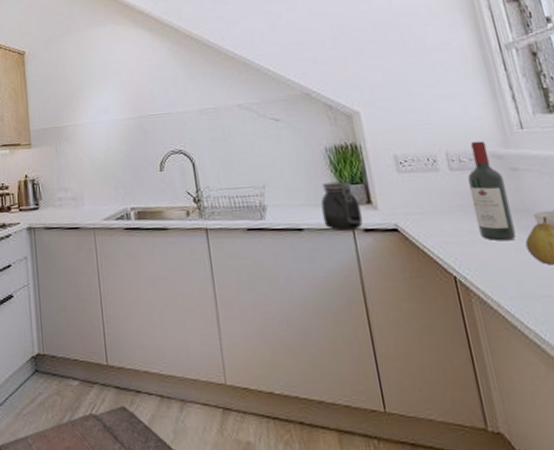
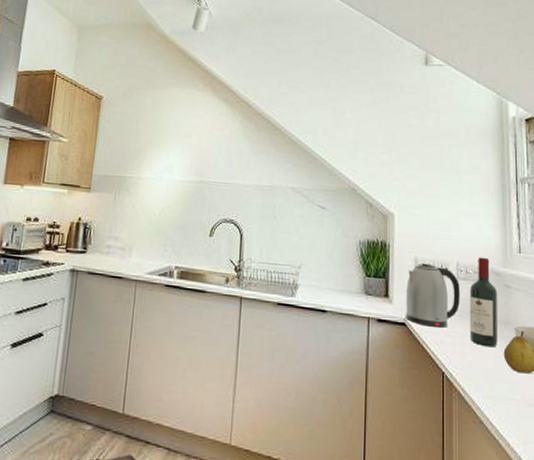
jar: present [320,181,363,232] -> none [345,272,378,320]
kettle: none [388,159,460,229] -> present [405,263,460,328]

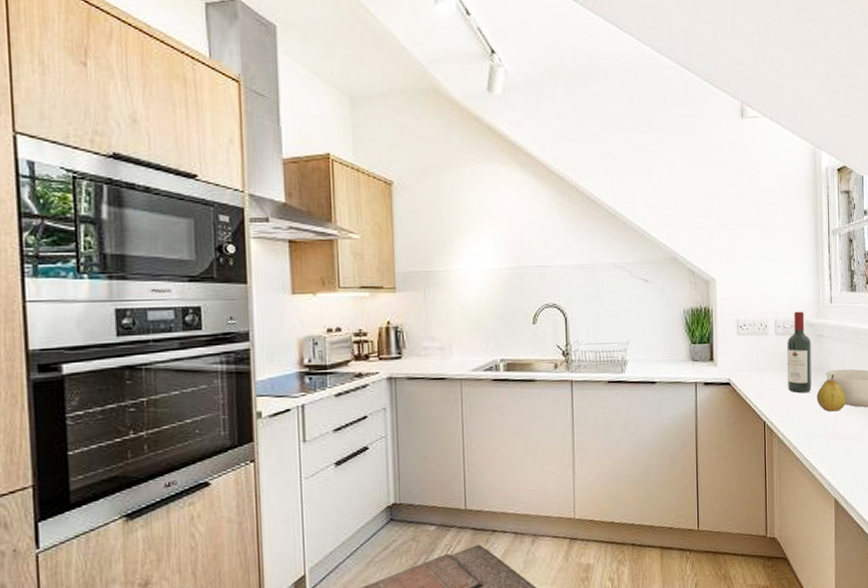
kettle: present [405,263,460,328] -> none [729,323,778,383]

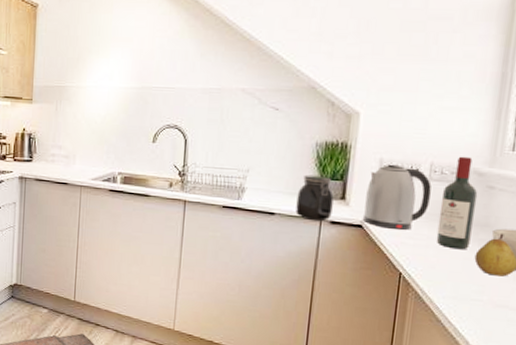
jar: none [673,340,704,385] -> present [296,174,334,222]
kettle: none [729,323,778,383] -> present [362,164,432,230]

